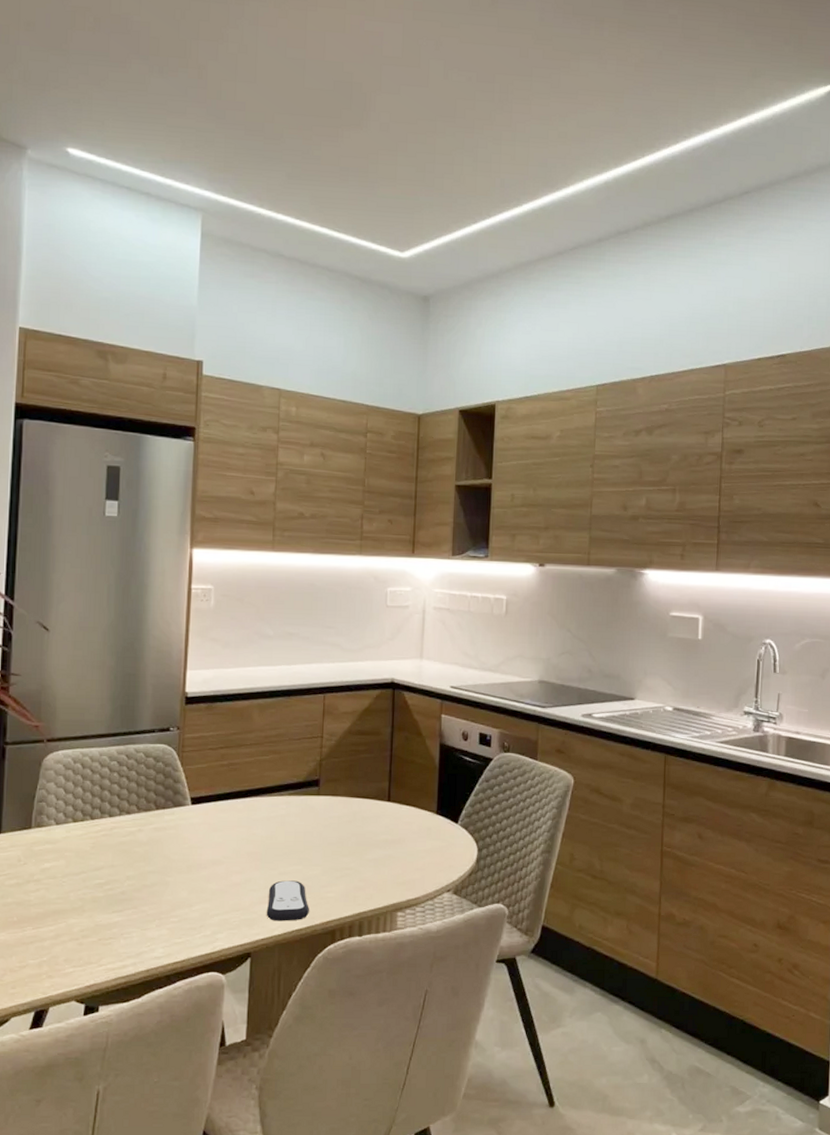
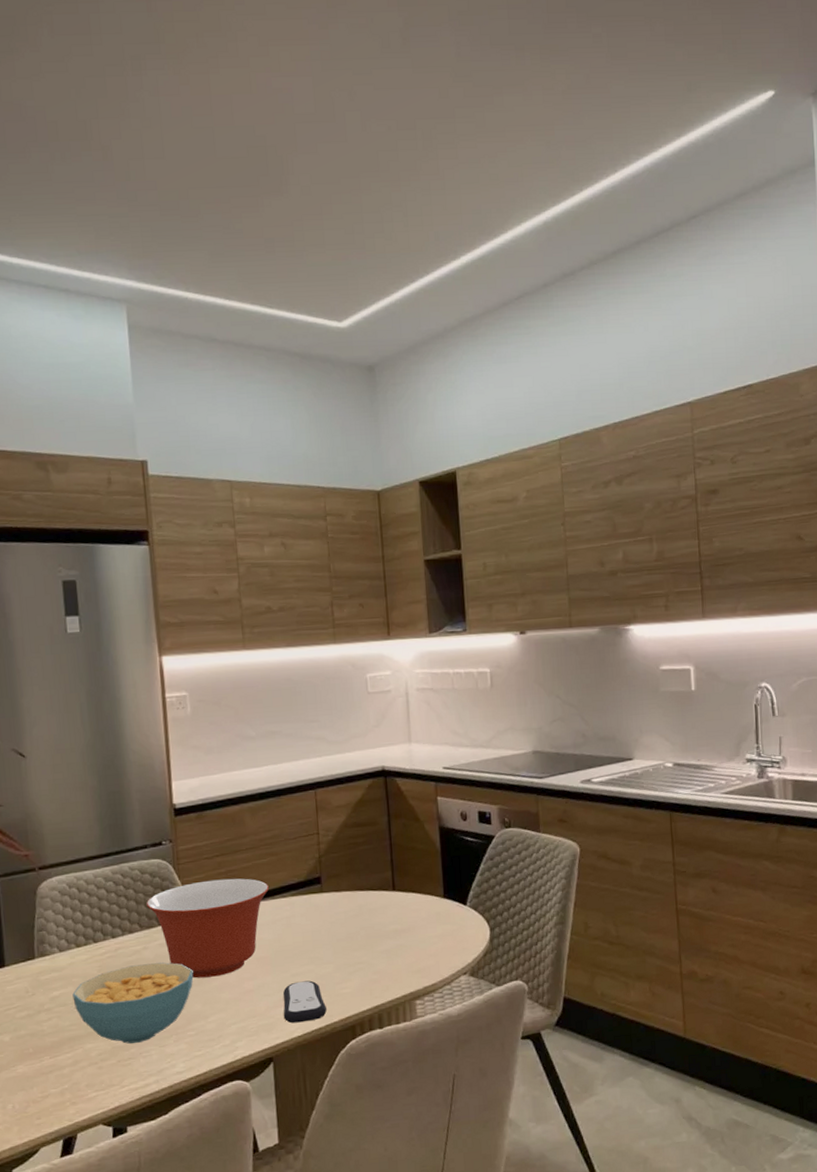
cereal bowl: none [63,846,184,923] -> present [72,962,194,1044]
mixing bowl: none [146,771,268,866] -> present [146,878,269,978]

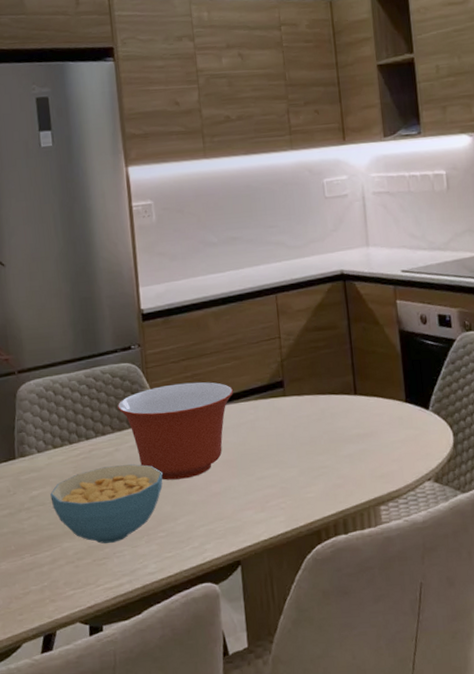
remote control: present [283,980,327,1024] -> none [249,484,292,527]

